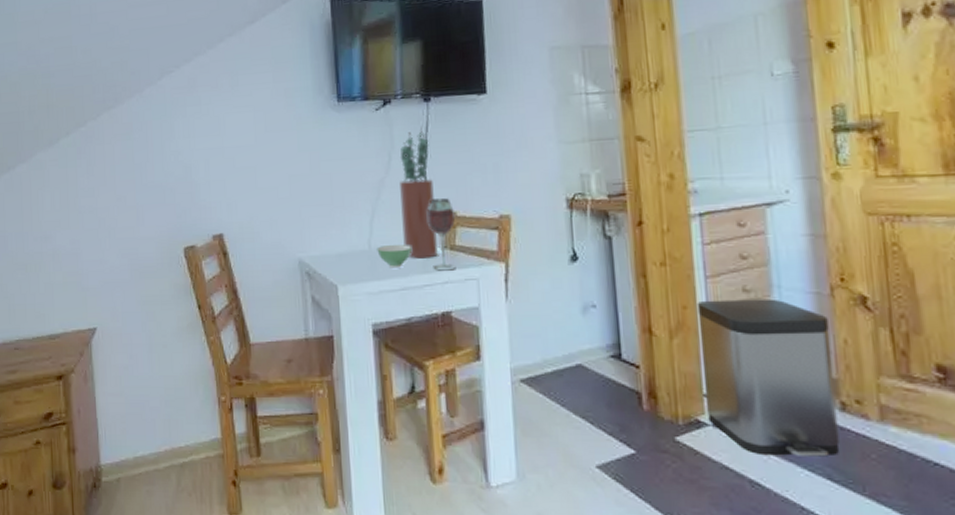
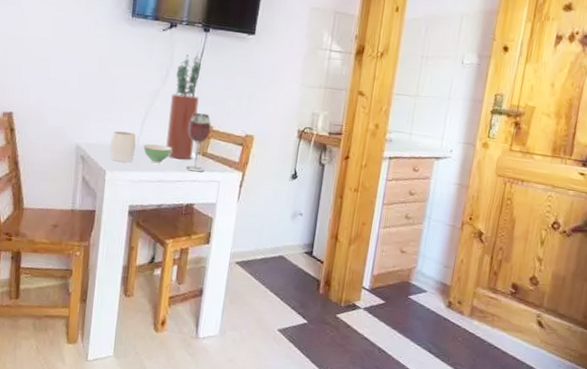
mug: none [337,235,368,273] -> present [109,131,136,163]
pedal bin: present [697,298,840,457] -> none [361,220,455,337]

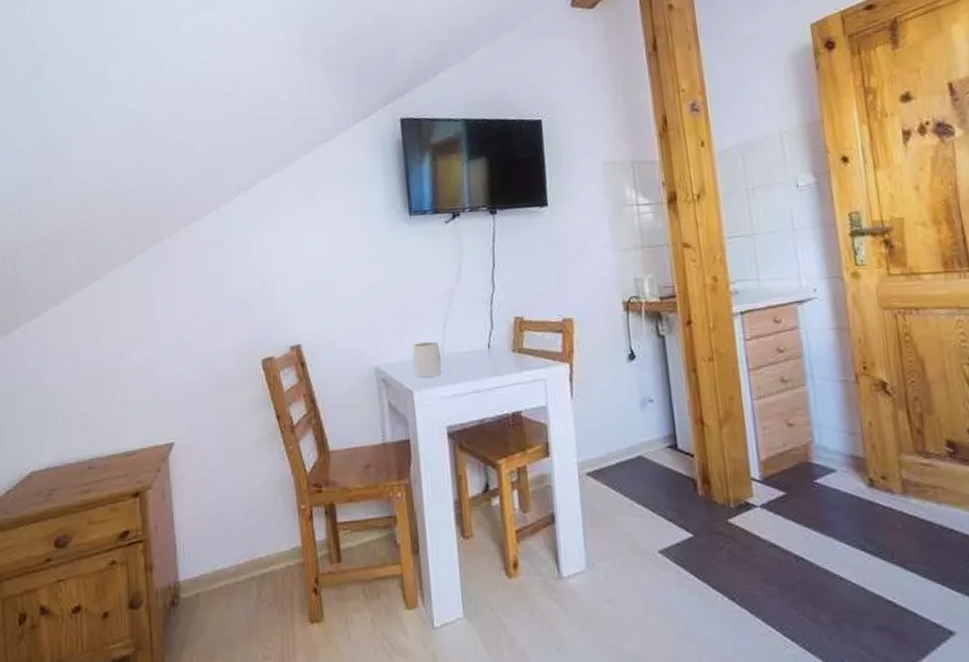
bowl: present [143,144,173,164] -> none [450,349,483,372]
vase: present [166,52,202,160] -> none [469,238,508,363]
wineglass: present [186,113,211,172] -> none [495,304,525,373]

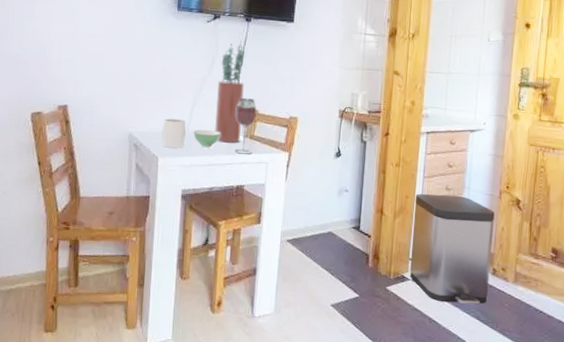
bowl: none [450,349,483,372] -> present [193,129,221,148]
vase: none [469,238,508,363] -> present [215,41,245,144]
wineglass: none [495,304,525,373] -> present [234,98,257,154]
pedal bin: none [742,387,870,531] -> present [409,193,495,305]

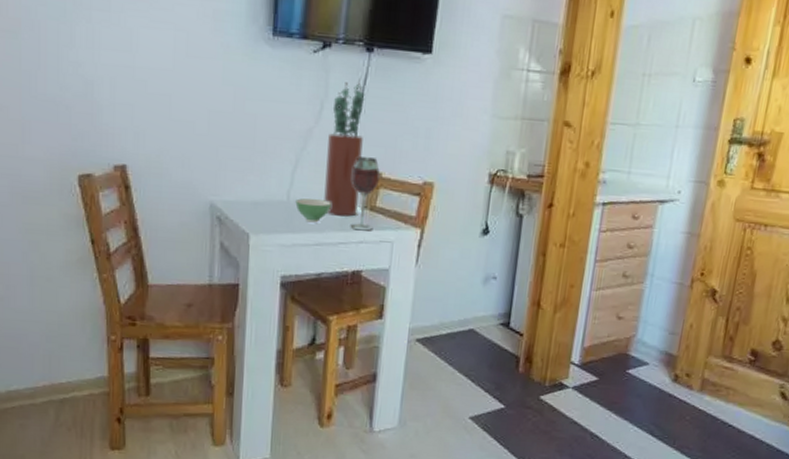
mug: present [161,118,186,149] -> none [253,183,286,223]
pedal bin: present [409,193,495,305] -> none [570,281,683,417]

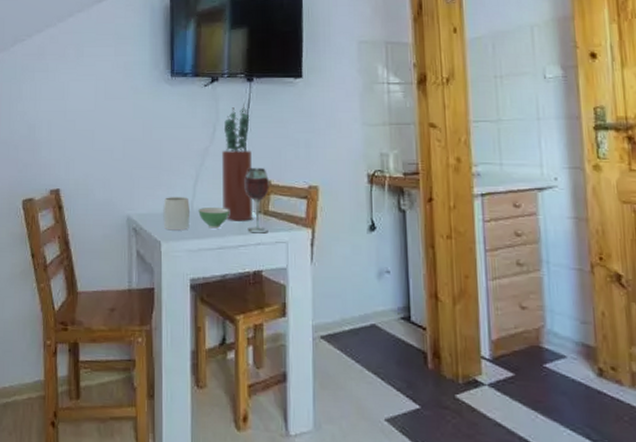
mug: none [253,183,286,223] -> present [163,197,190,231]

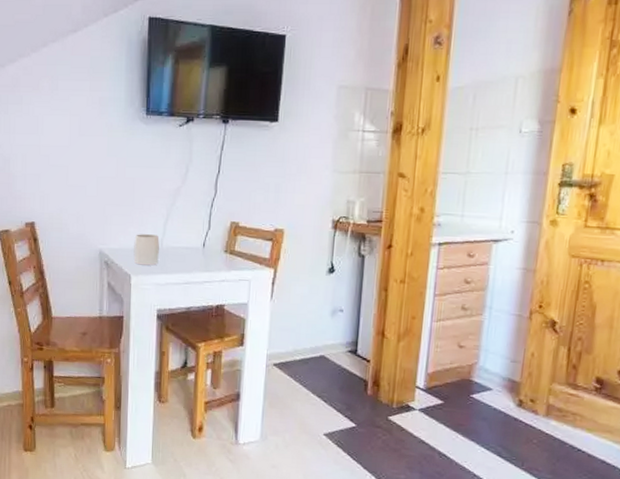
bowl: present [198,207,230,229] -> none [167,245,198,265]
vase: present [222,103,254,221] -> none [191,145,223,260]
wineglass: present [244,168,269,233] -> none [213,209,237,271]

